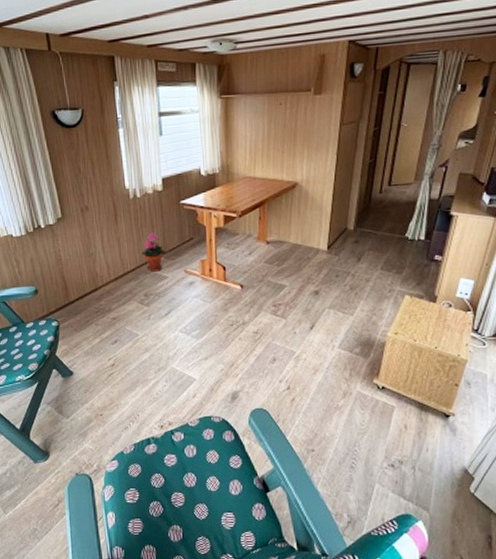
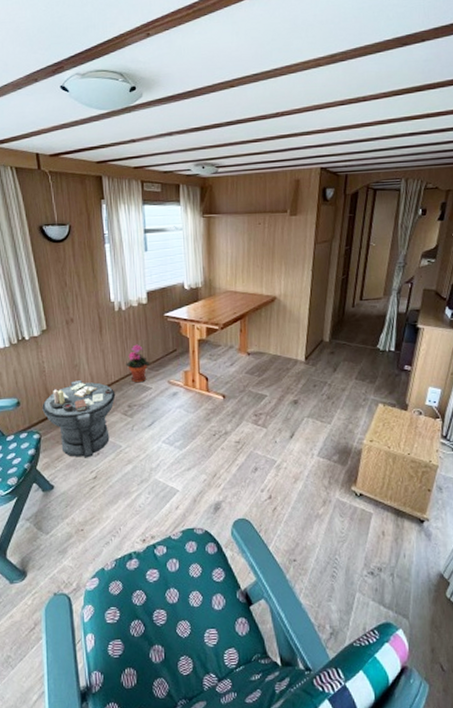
side table: none [59,269,132,346] -> present [42,380,116,458]

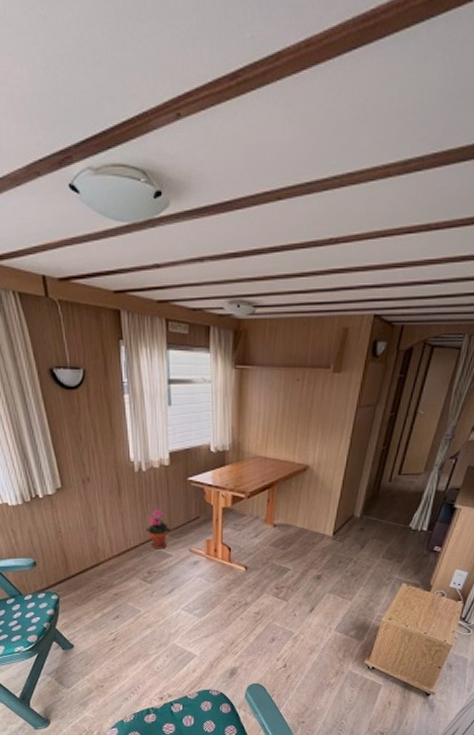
side table: present [42,380,116,458] -> none [59,544,135,621]

